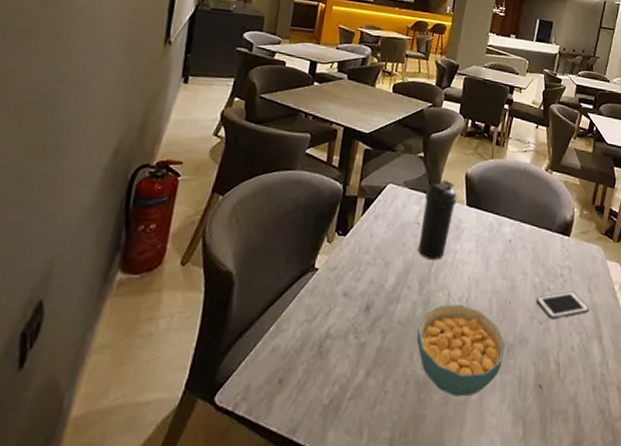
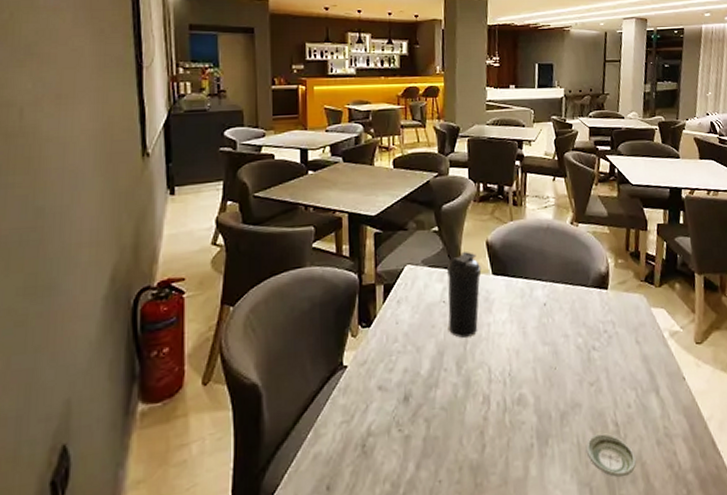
cereal bowl: present [416,304,505,397] -> none [463,379,558,476]
saucer: none [526,370,571,414] -> present [585,433,636,477]
cell phone: present [536,291,590,320] -> none [582,346,642,379]

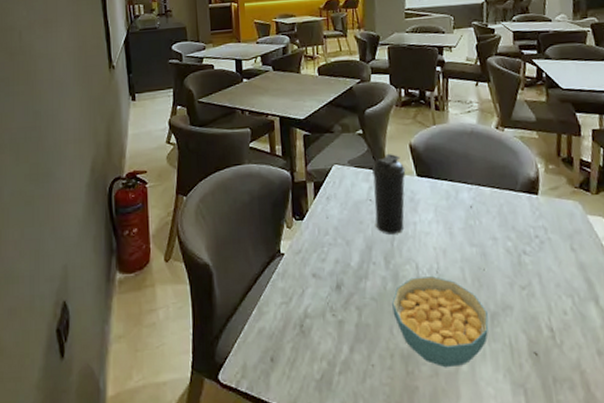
cereal bowl: none [463,379,558,476] -> present [392,276,489,368]
saucer: present [585,433,636,477] -> none [518,336,575,382]

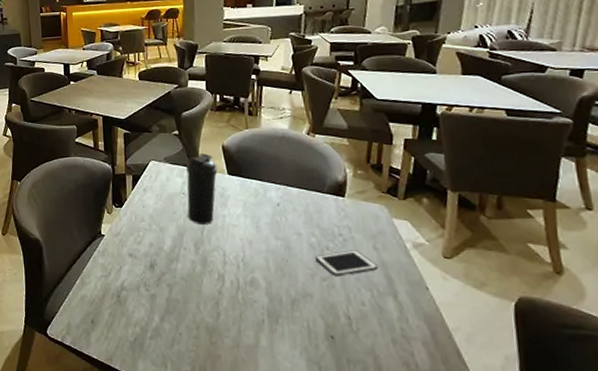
cereal bowl: present [392,276,489,368] -> none [200,263,289,342]
cell phone: none [512,252,578,284] -> present [315,250,379,277]

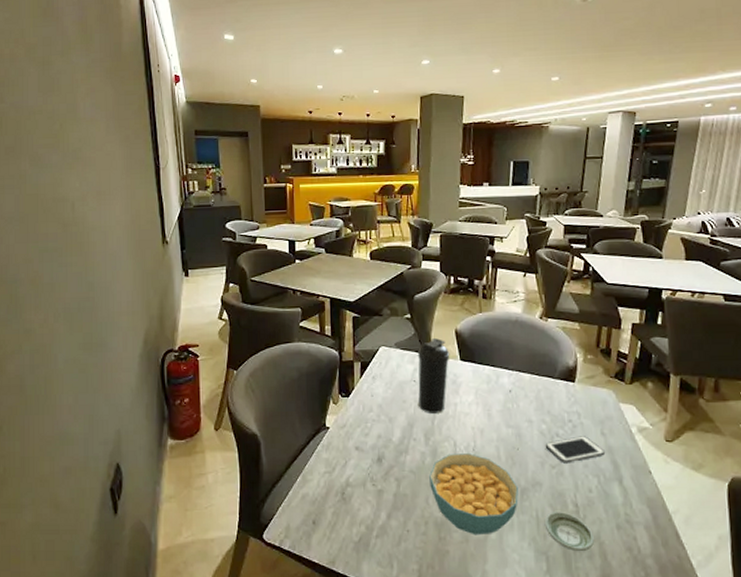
cereal bowl: none [200,263,289,342] -> present [429,453,518,535]
saucer: none [316,322,368,363] -> present [544,510,594,551]

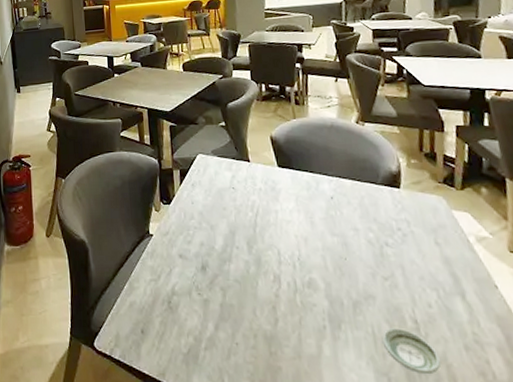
water bottle: present [418,338,450,413] -> none [235,145,267,221]
cereal bowl: present [429,453,518,535] -> none [255,263,351,352]
cell phone: present [545,436,606,463] -> none [374,245,443,275]

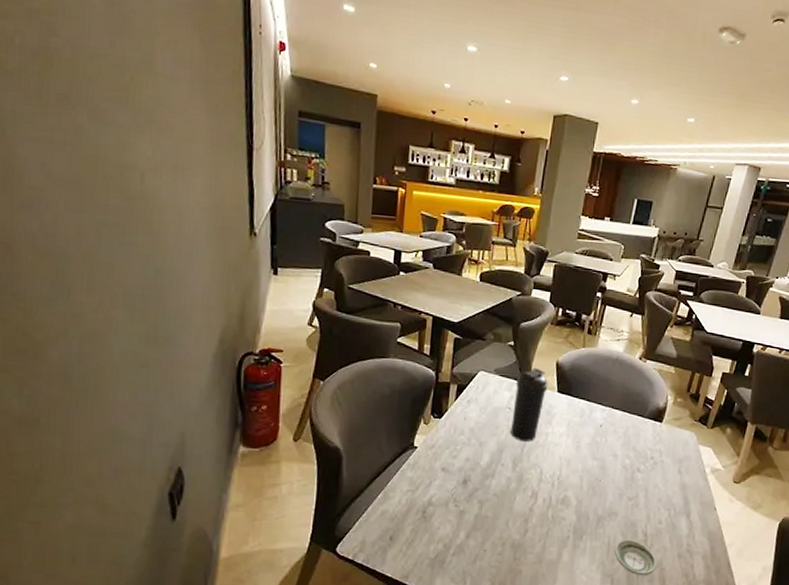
water bottle: none [235,145,267,221] -> present [510,368,549,442]

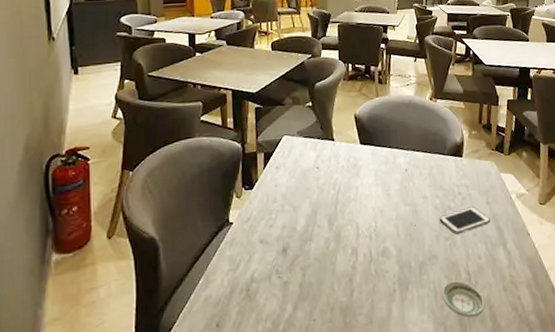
water bottle: present [510,368,549,442] -> none [320,124,351,199]
cell phone: none [625,472,680,497] -> present [439,206,491,235]

